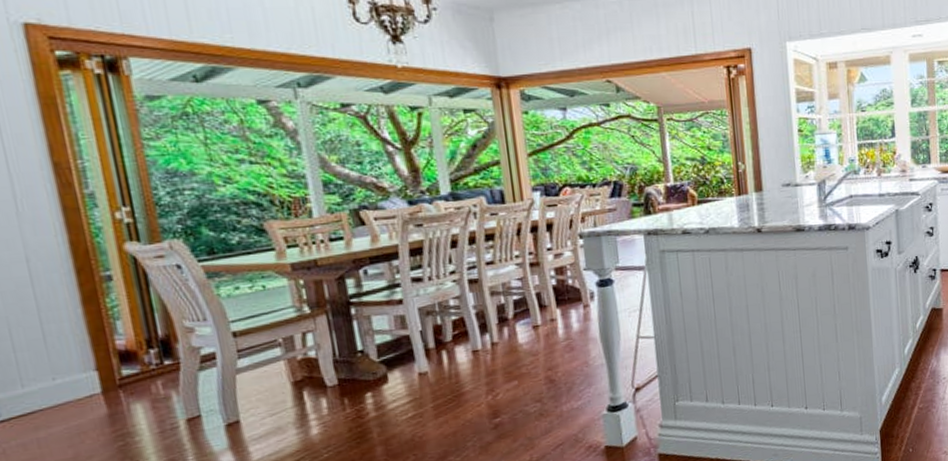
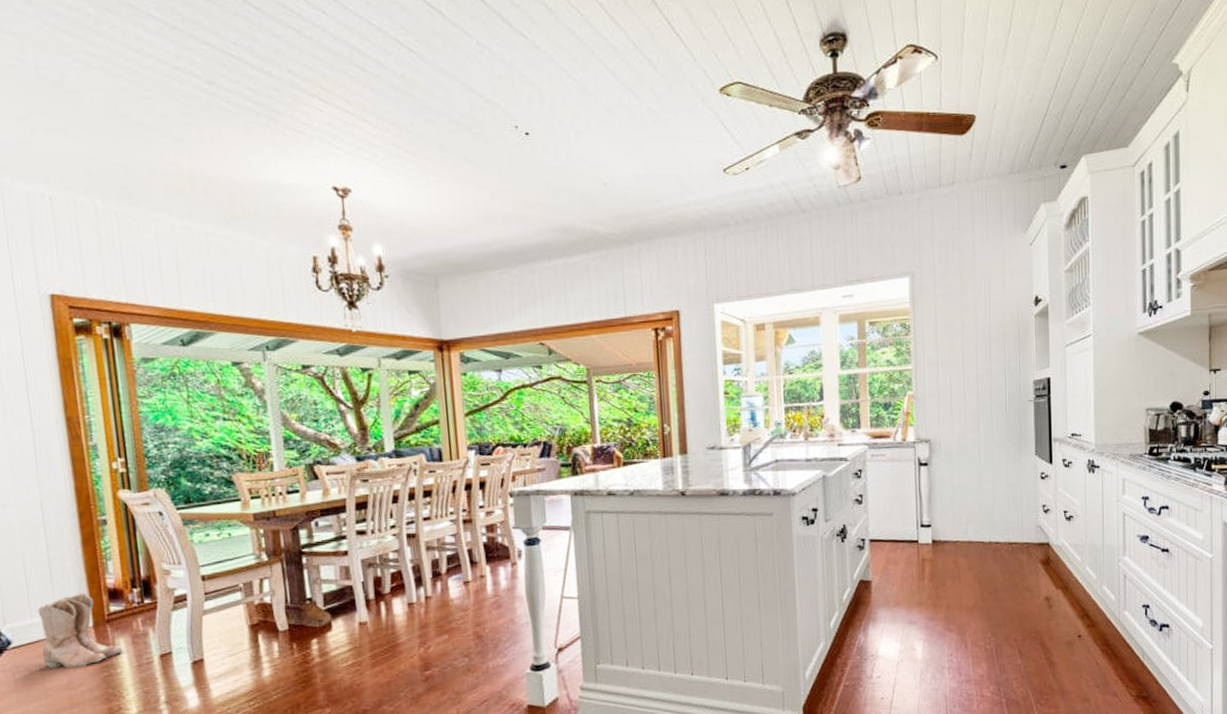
boots: none [30,356,141,441] -> present [37,592,123,668]

